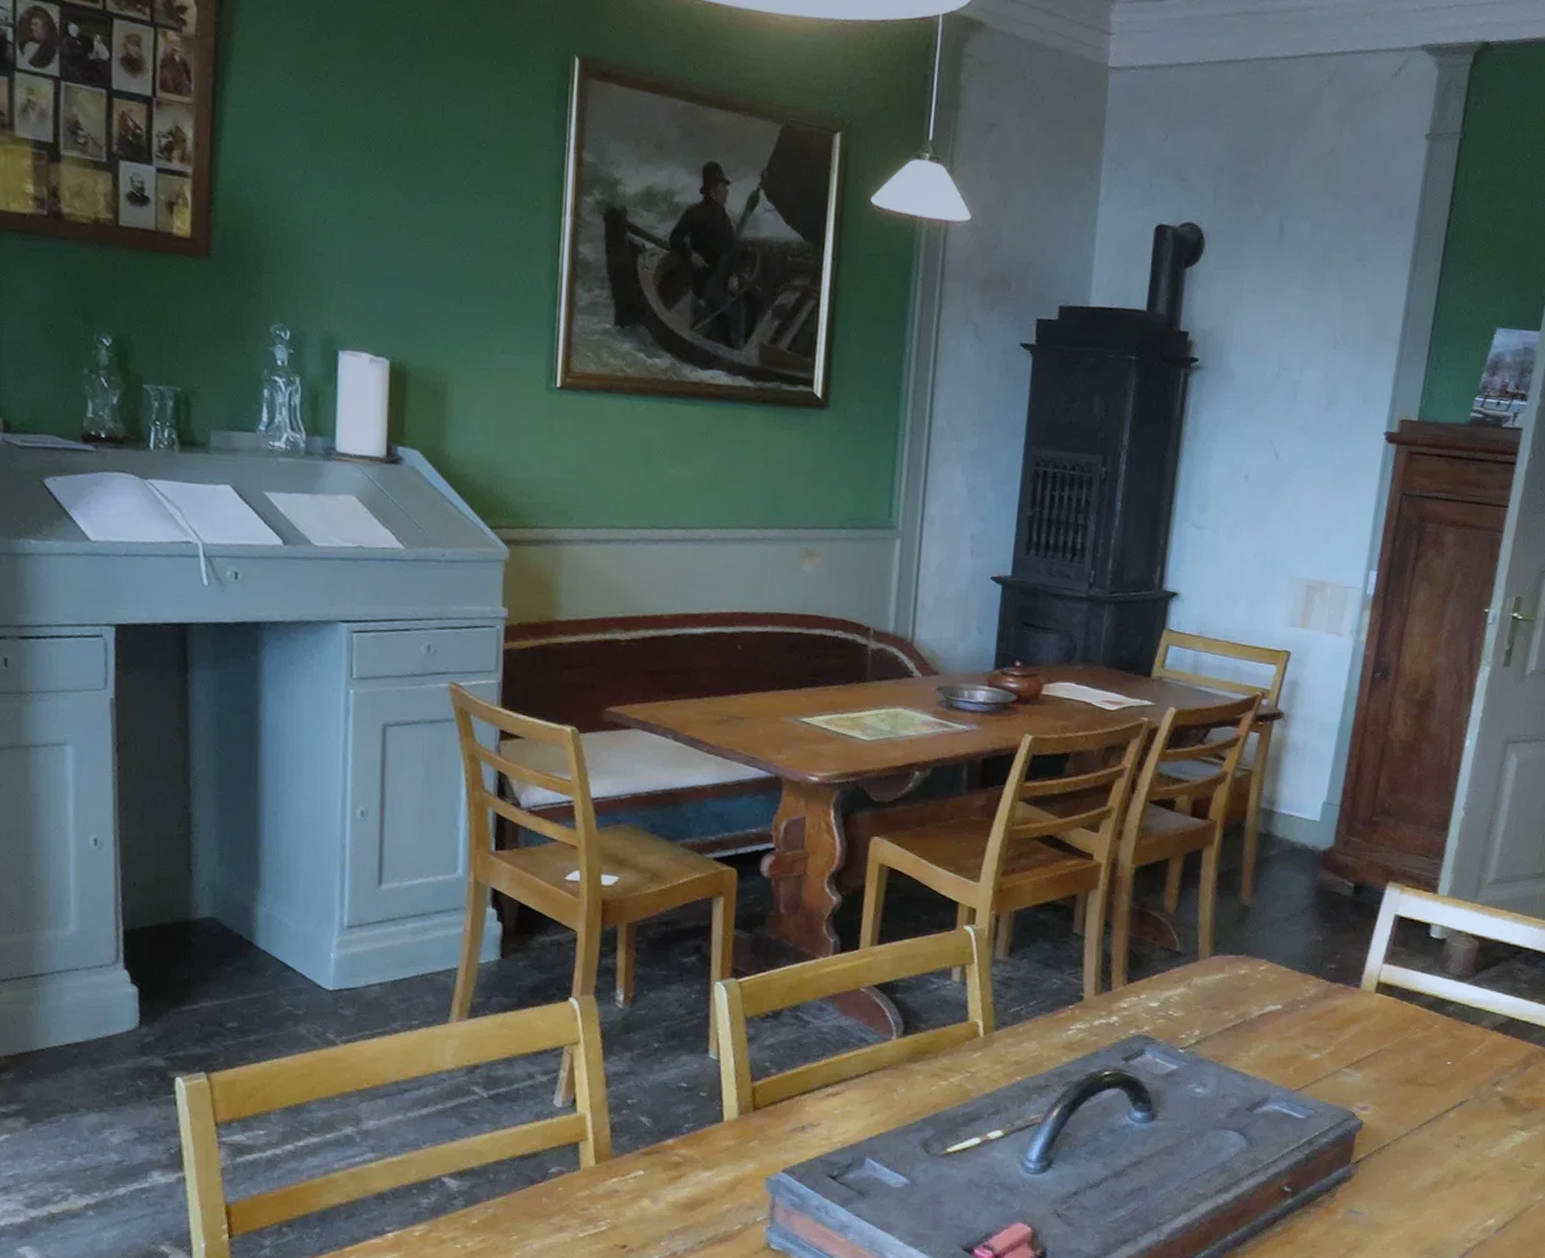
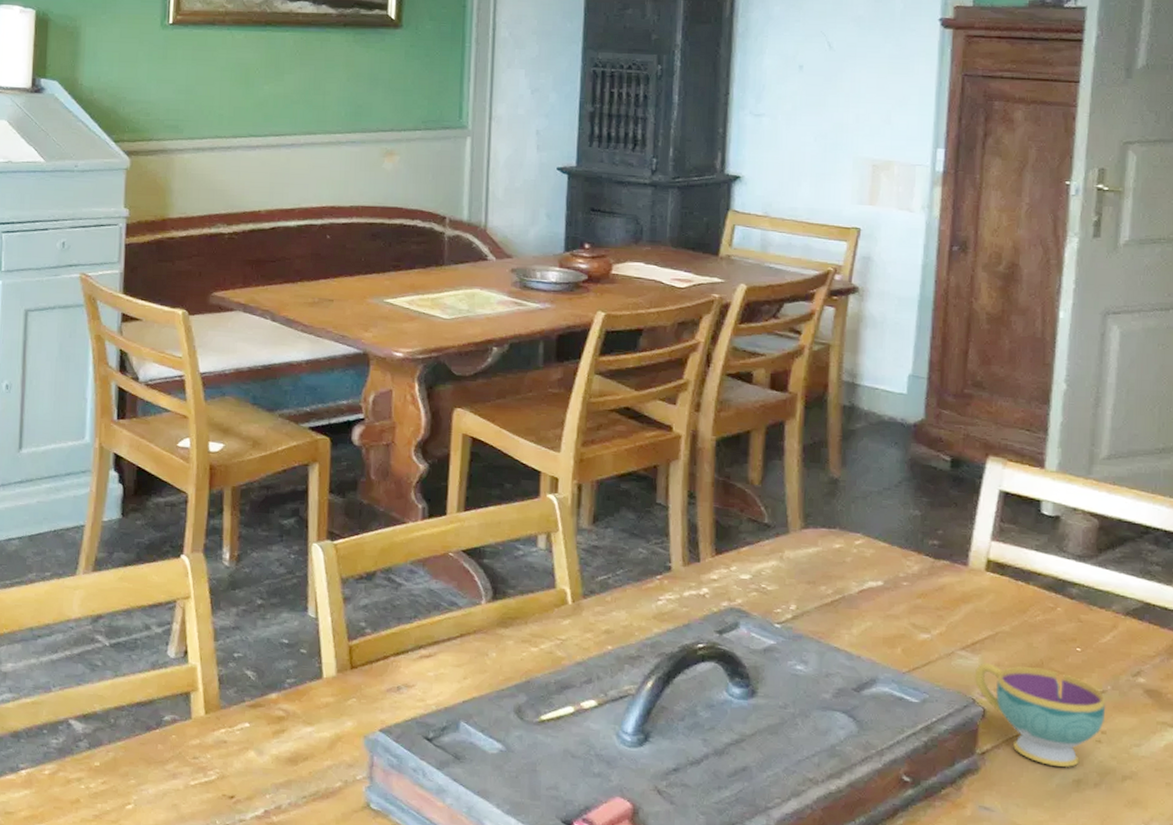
teacup: none [1355,1079,1467,1172] -> present [974,663,1106,768]

